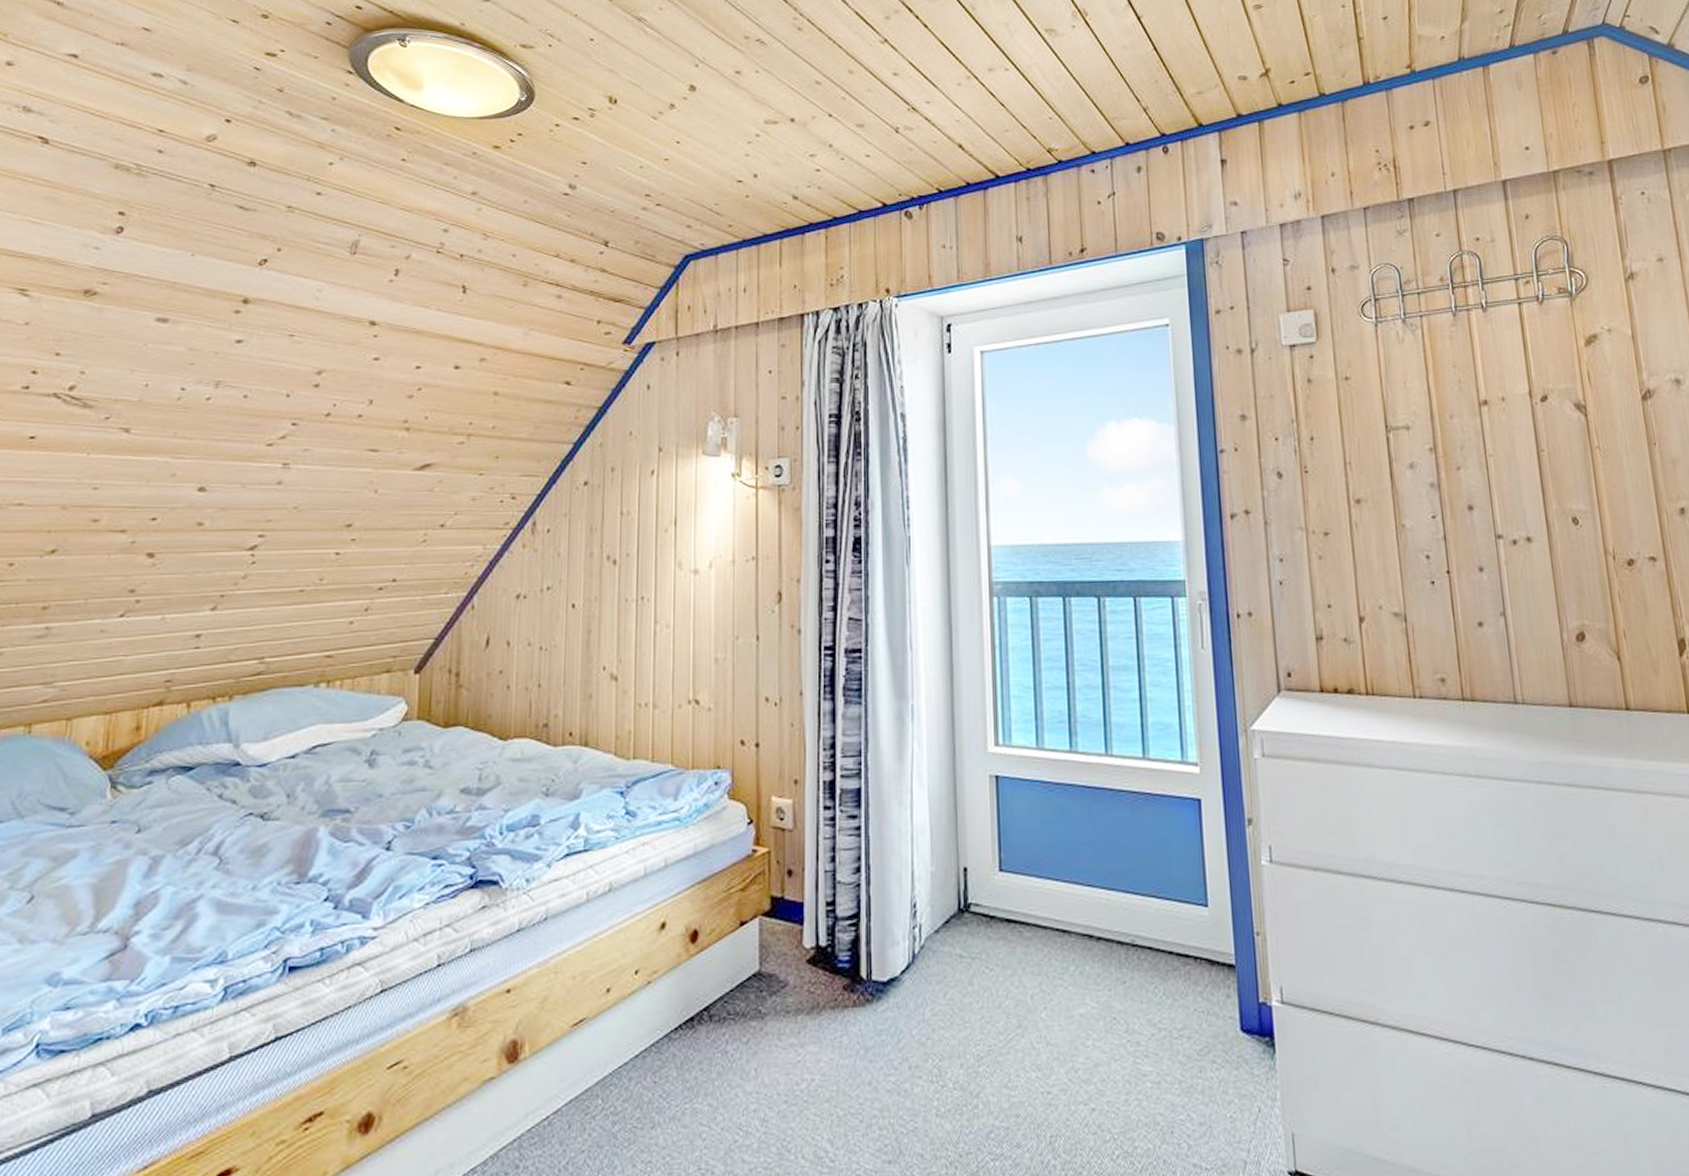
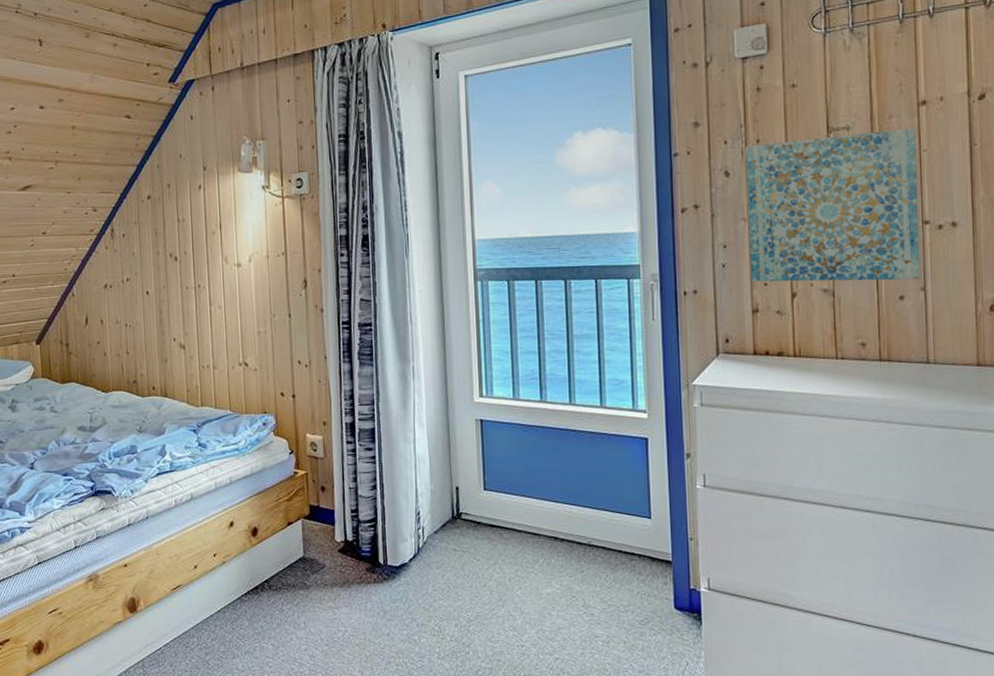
wall art: none [1299,429,1499,604] -> present [746,127,921,282]

